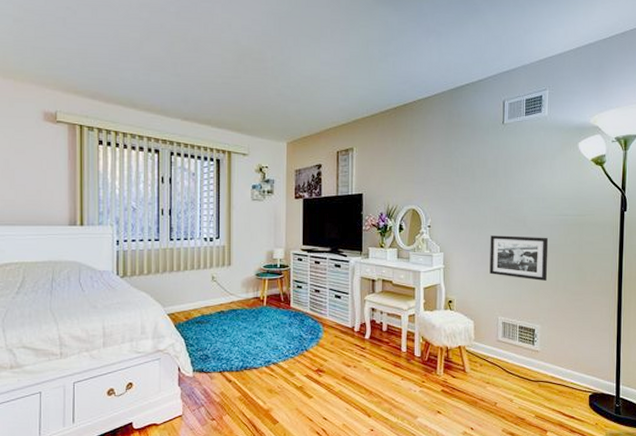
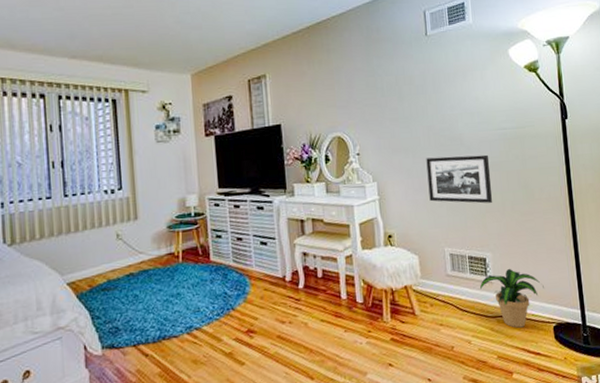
potted plant: none [527,340,585,393] -> present [480,268,544,328]

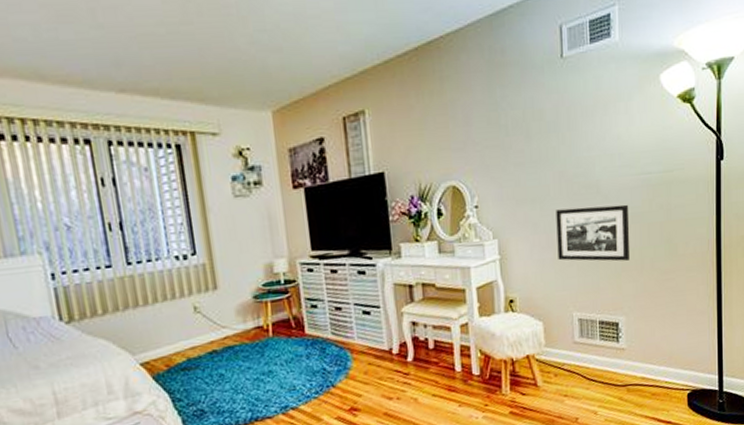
potted plant: present [480,268,544,328] -> none [610,332,681,397]

